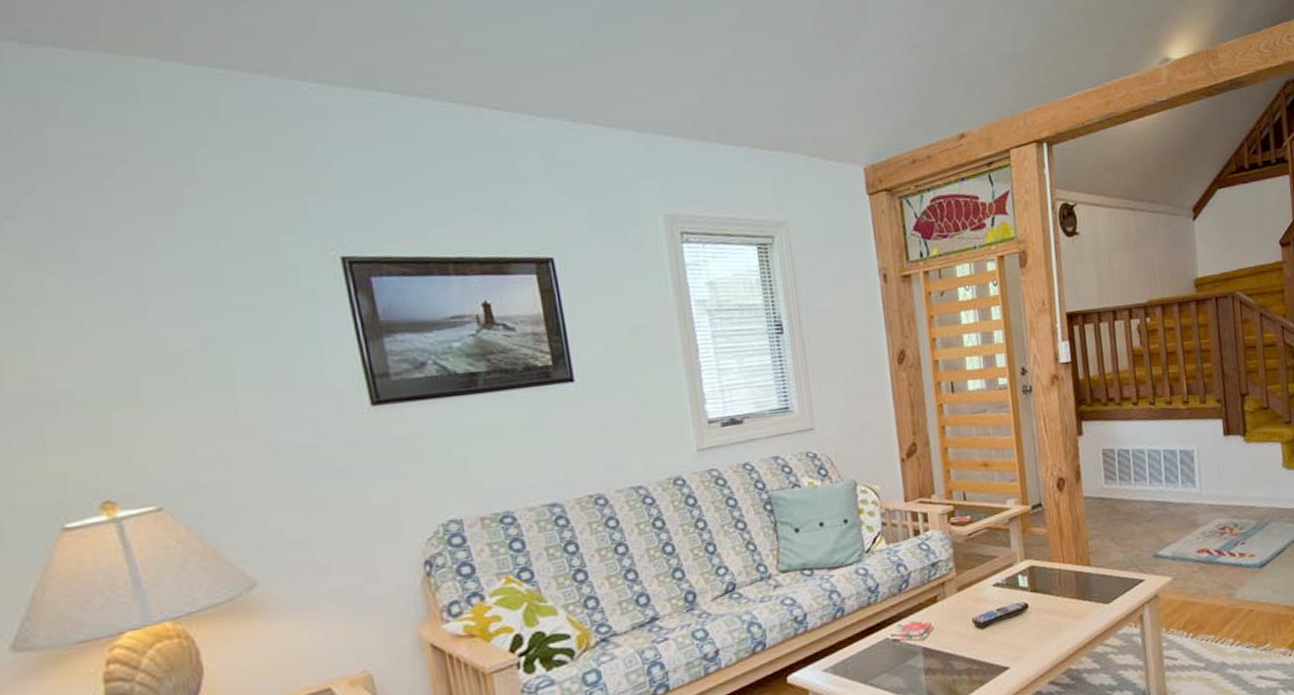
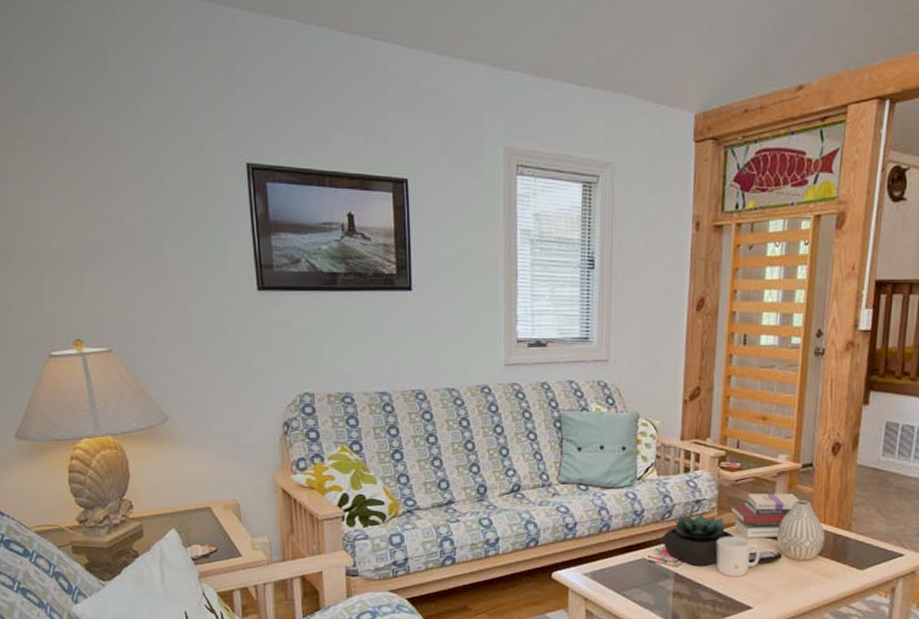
succulent plant: none [901,577,978,637] -> present [660,515,735,567]
mug: none [961,594,1009,640] -> present [716,537,762,577]
books: none [968,538,1036,594] -> present [731,493,800,538]
vase: none [1019,542,1068,608] -> present [776,500,826,561]

